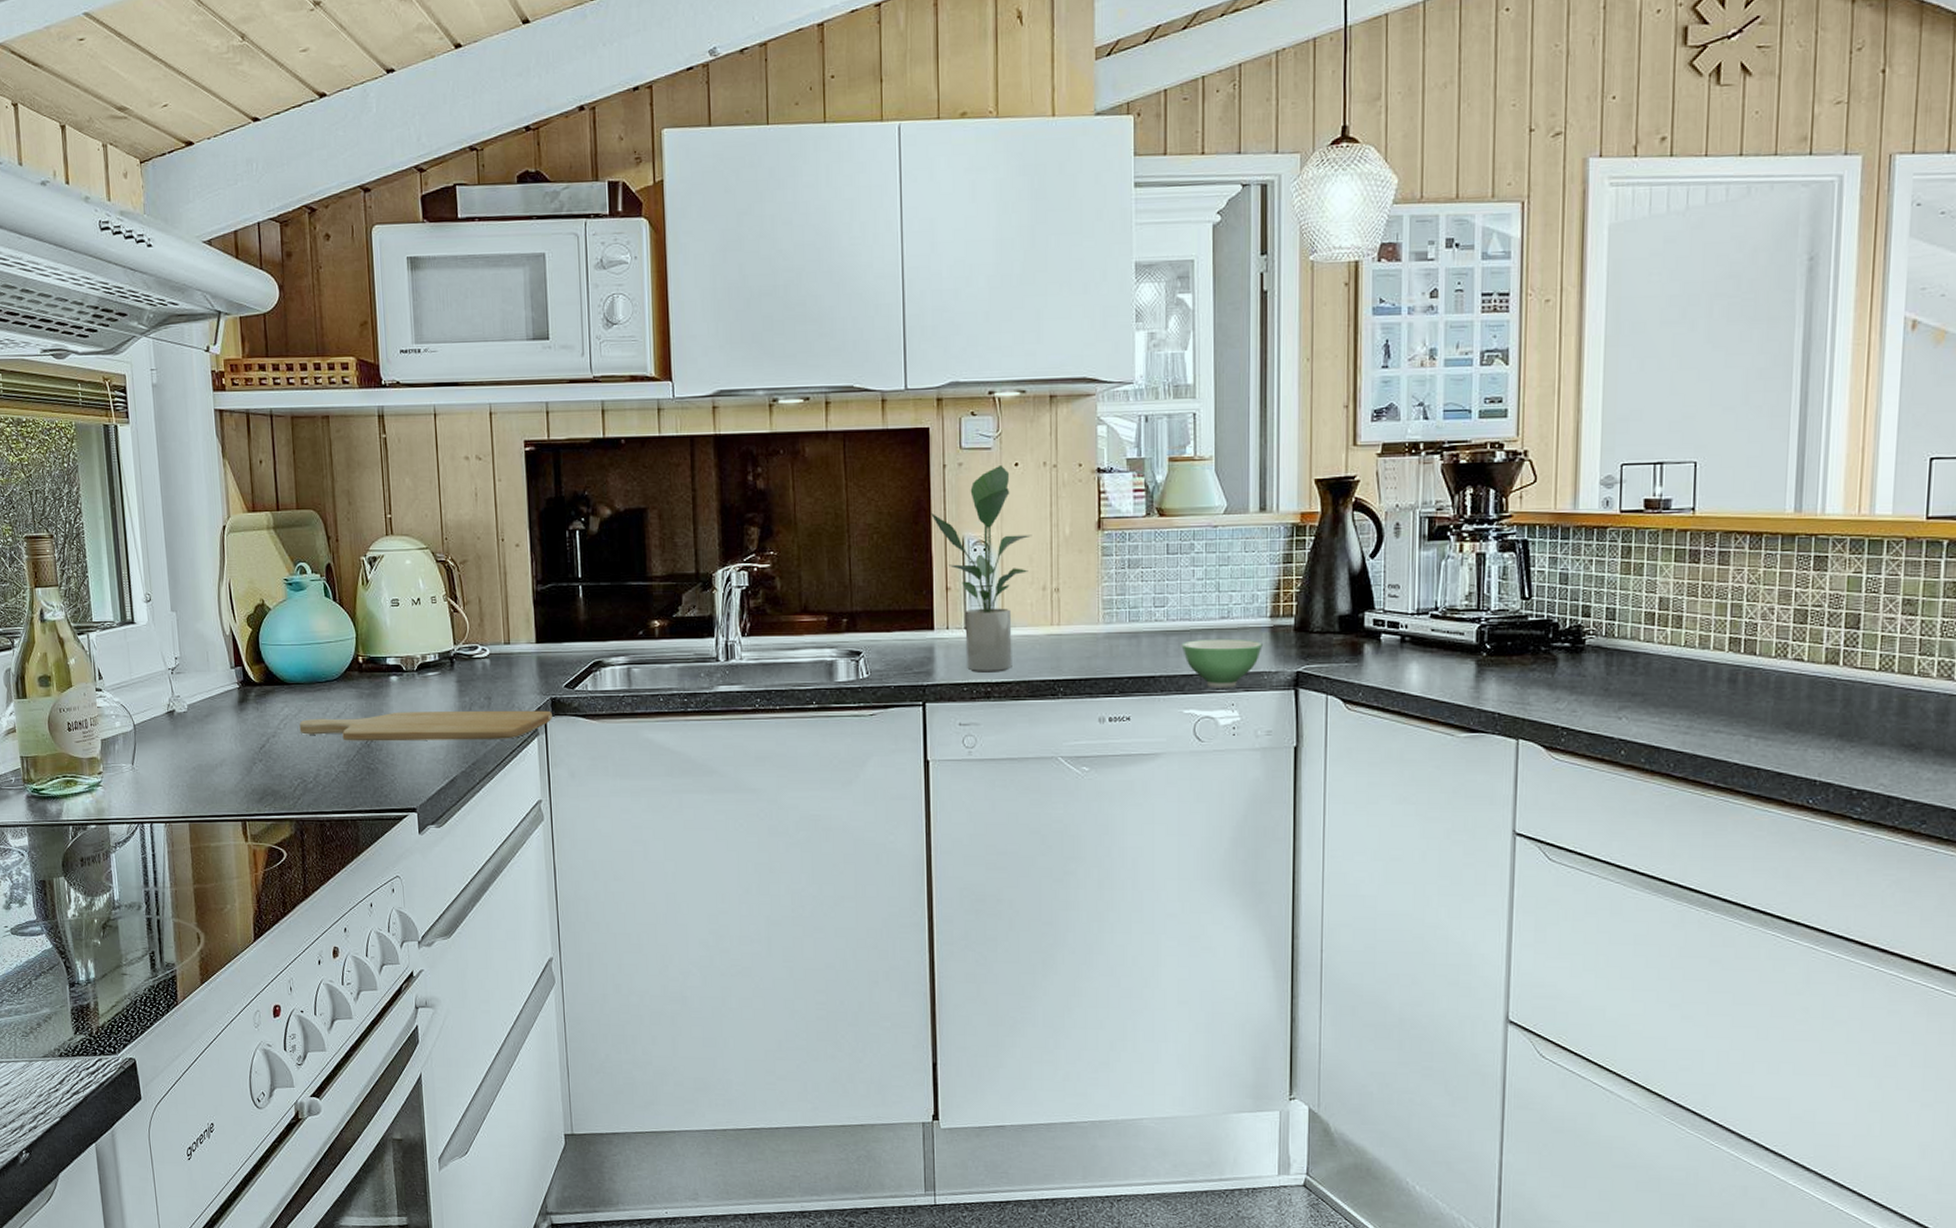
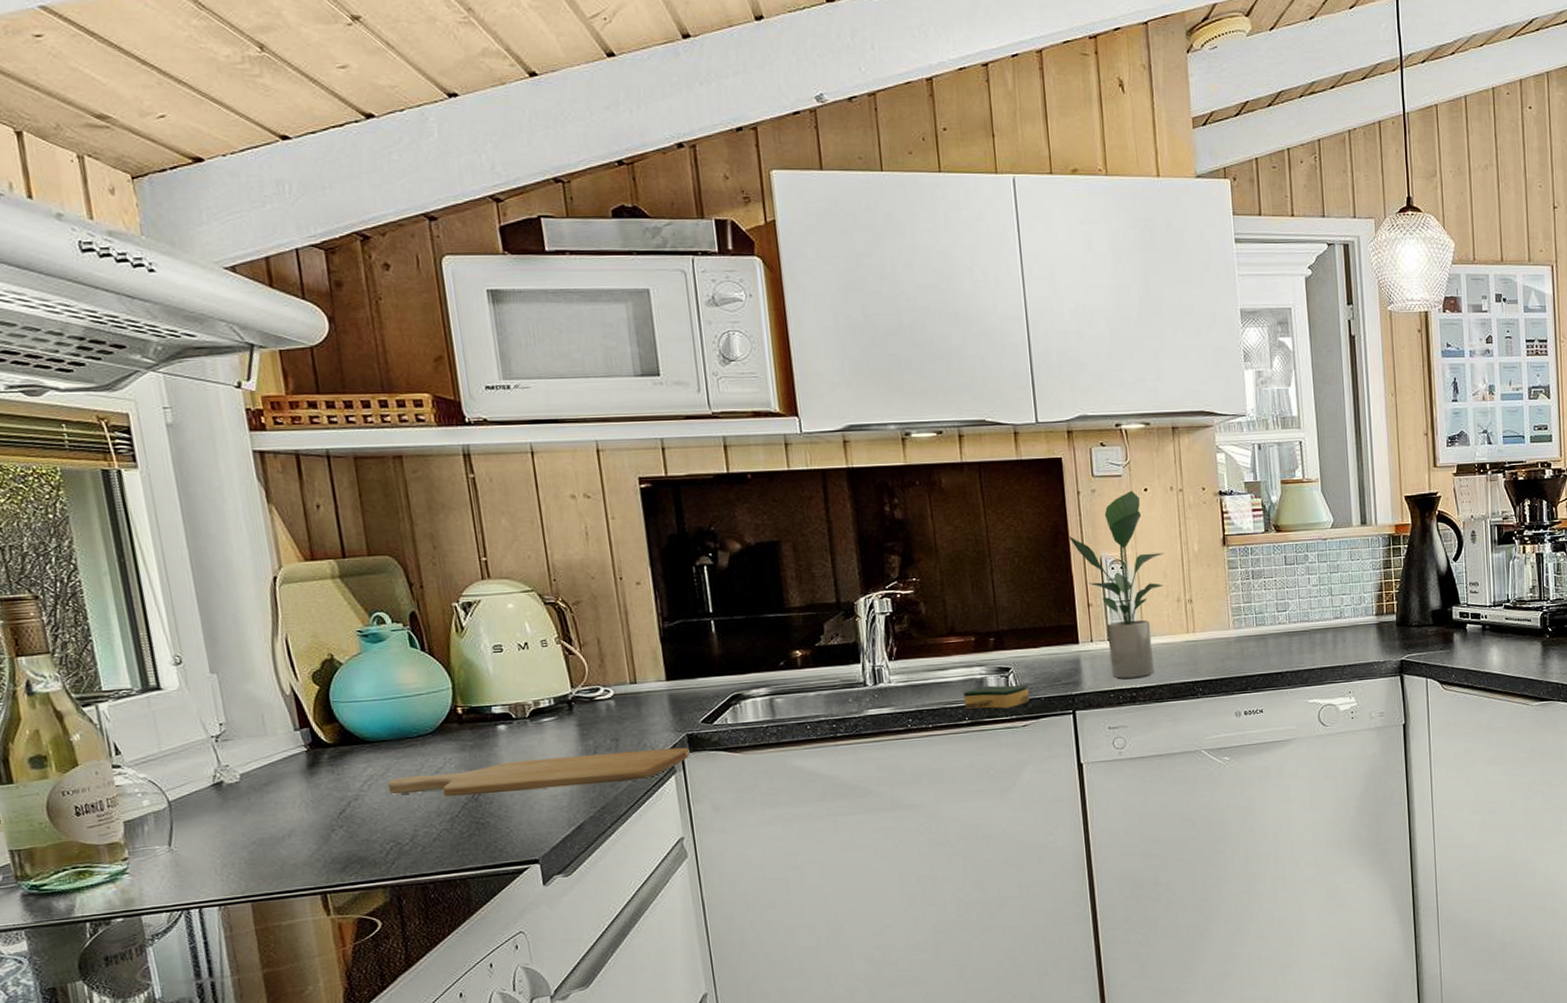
sponge: none [813,669,879,695] -> present [963,684,1029,709]
bowl: present [1181,638,1263,689] -> none [1302,635,1371,680]

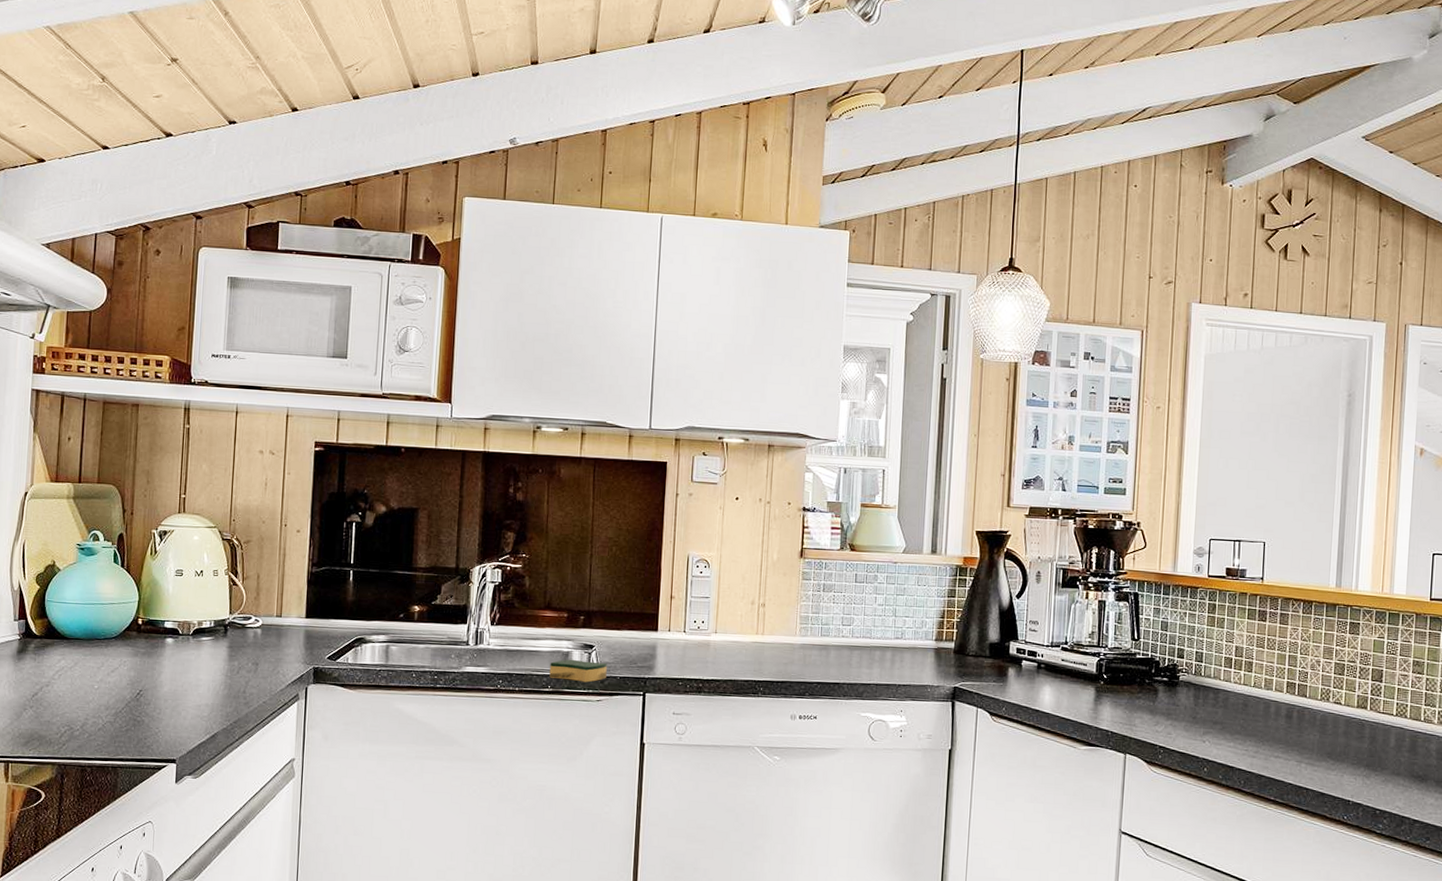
chopping board: present [387,747,690,797] -> none [73,670,313,702]
potted plant: present [1068,490,1165,680] -> none [663,497,746,672]

